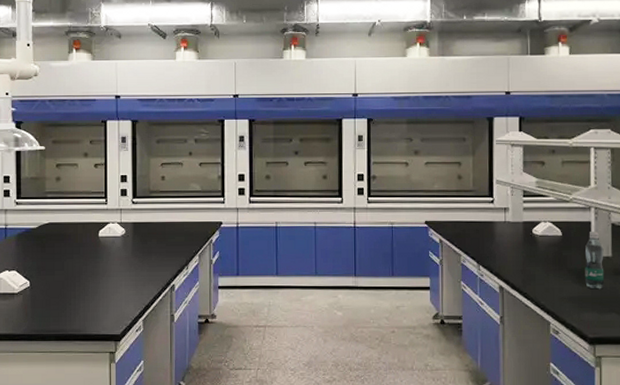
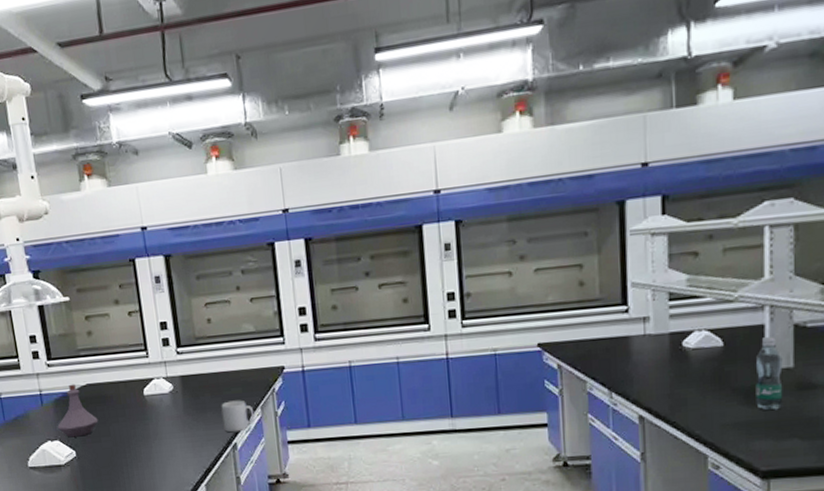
flask: none [17,221,55,269] -> present [57,384,99,438]
mug: none [165,247,193,275] -> present [221,400,255,433]

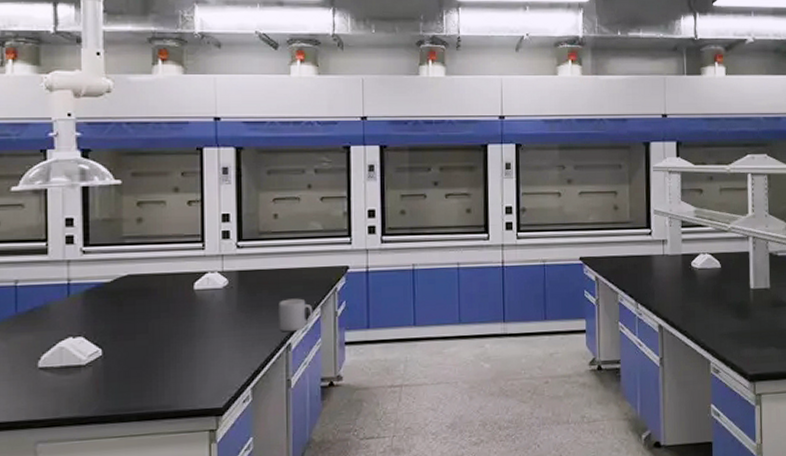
flask: present [57,384,99,438] -> none [84,274,136,334]
bottle: present [755,337,783,411] -> none [743,262,763,323]

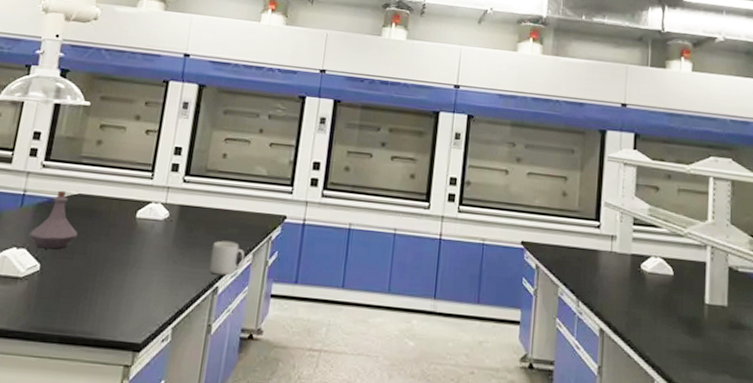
flask: none [84,274,136,334] -> present [29,190,78,250]

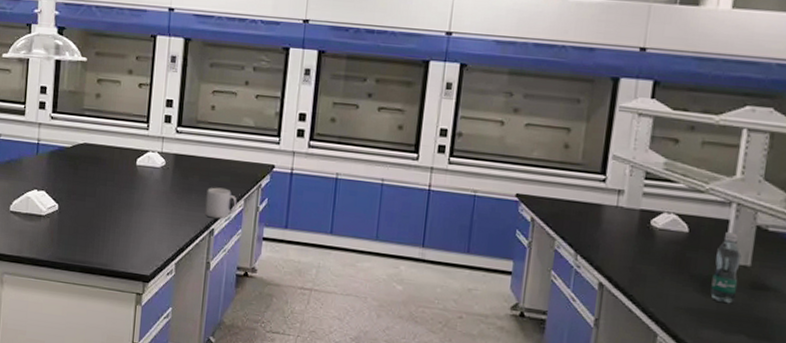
flask: present [29,190,78,250] -> none [47,140,87,192]
bottle: none [696,274,719,344] -> present [710,232,742,304]

